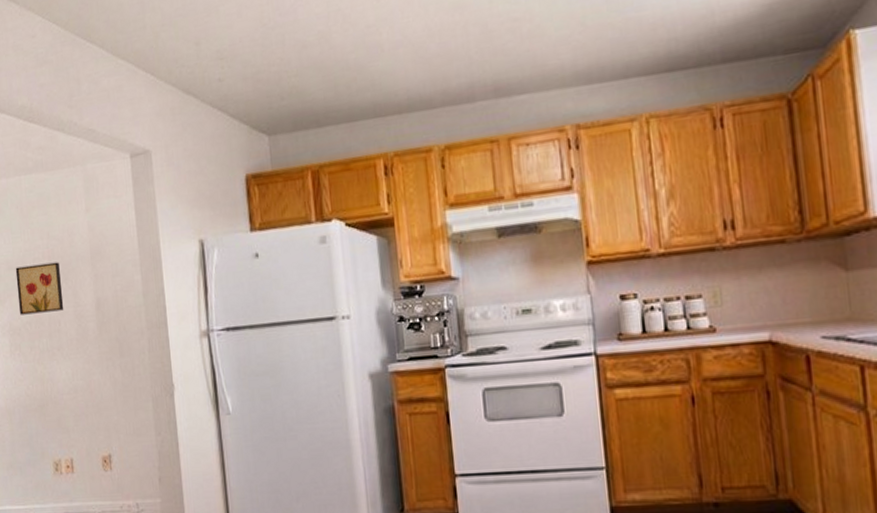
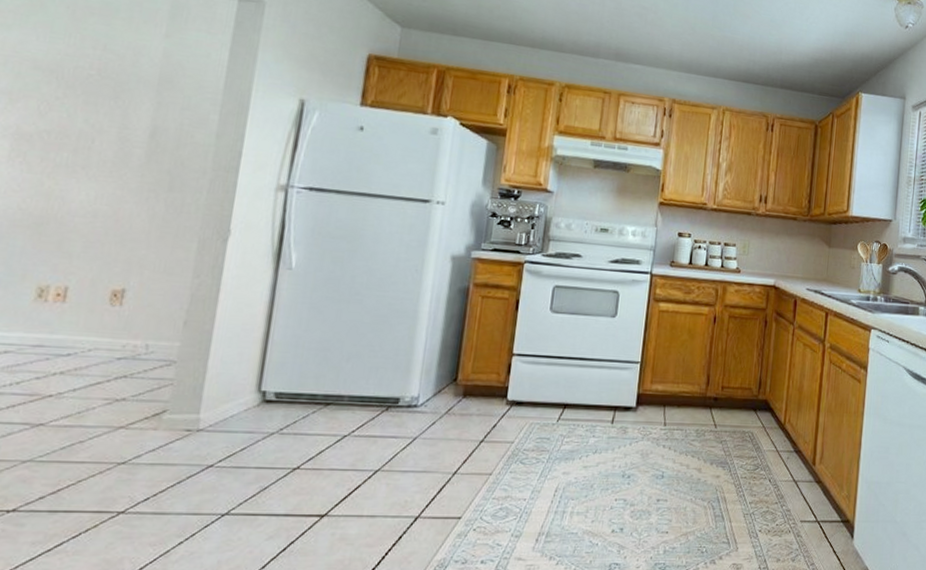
wall art: present [15,262,64,315] -> none [36,69,112,129]

